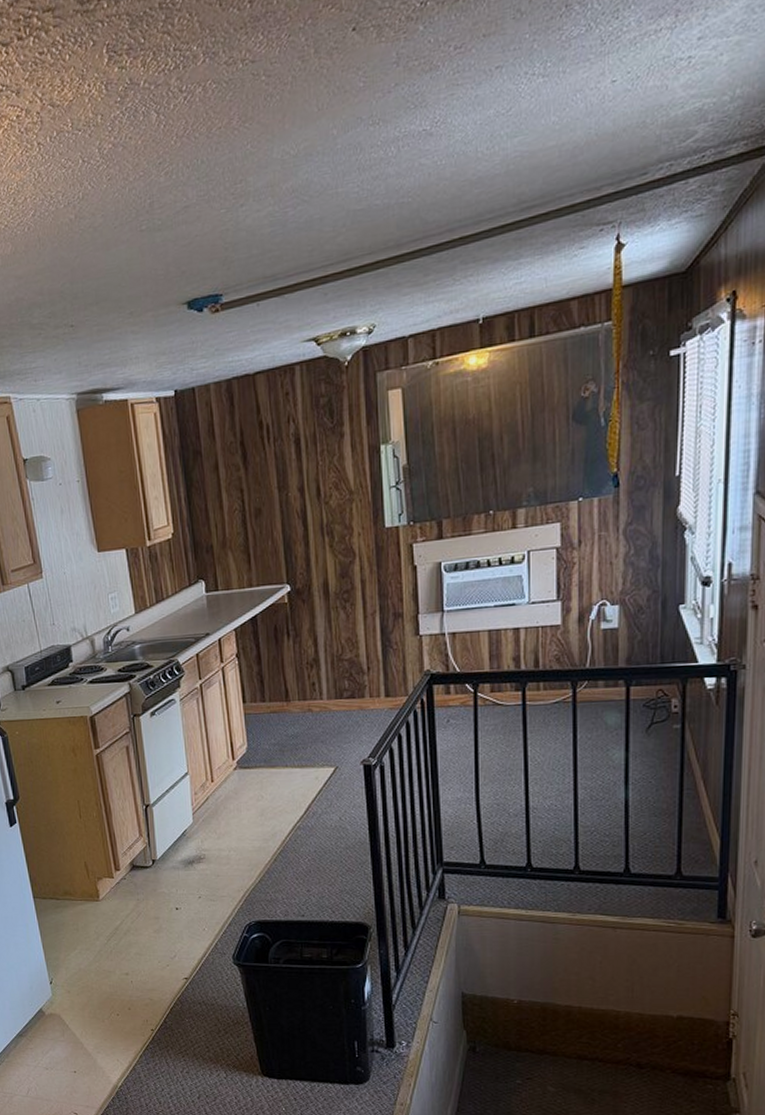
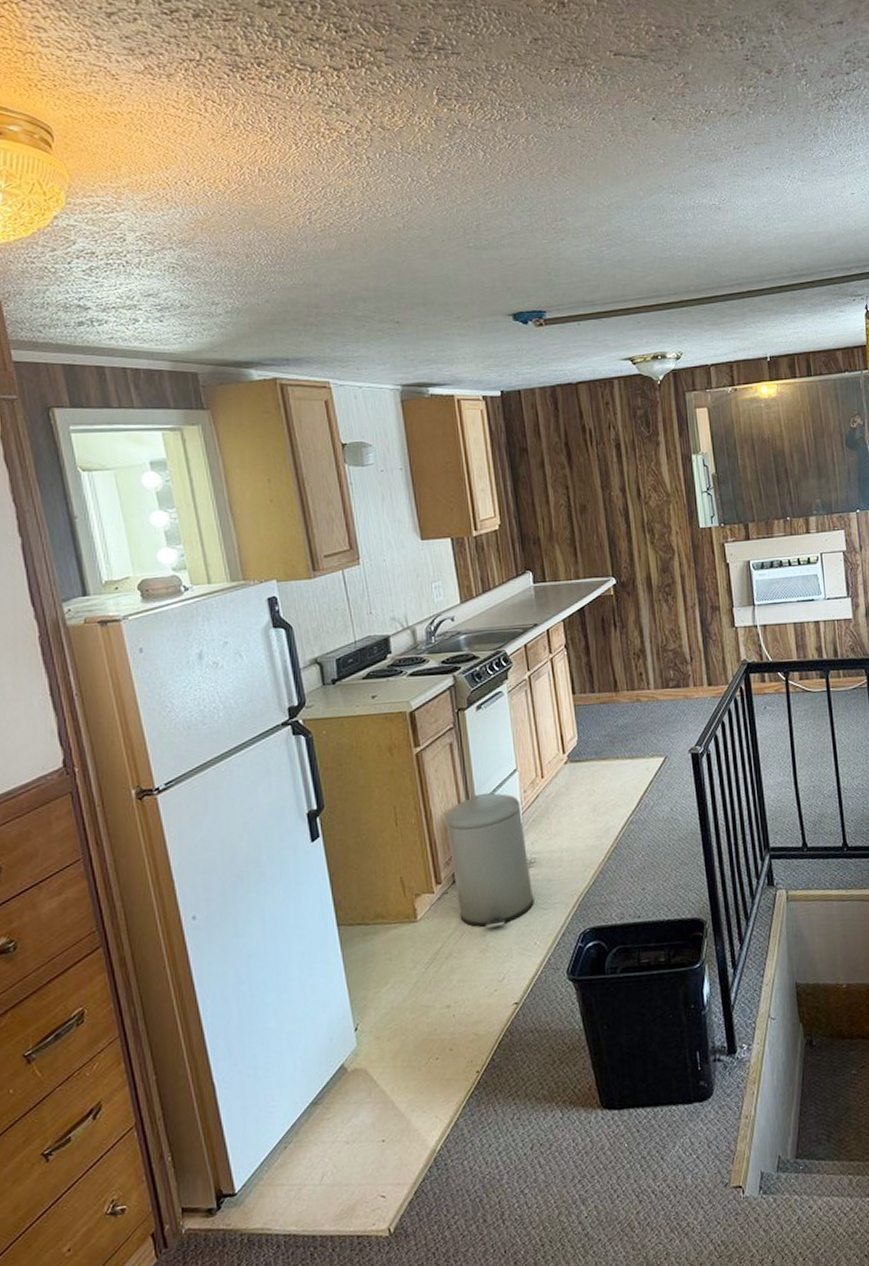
pedal bin: none [123,792,203,913] -> present [445,792,534,929]

